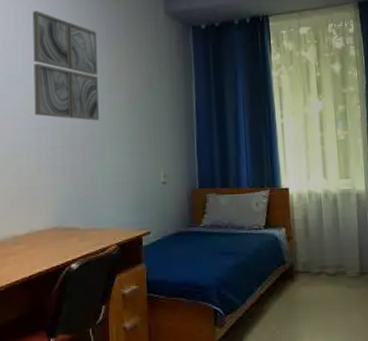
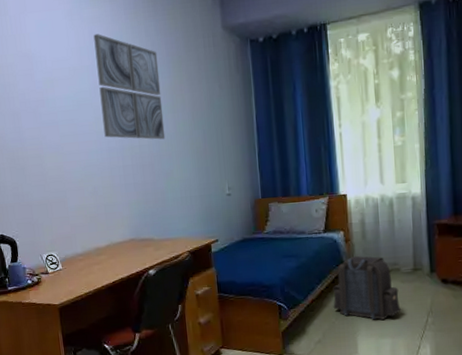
backpack: none [274,255,348,330] -> present [333,255,401,320]

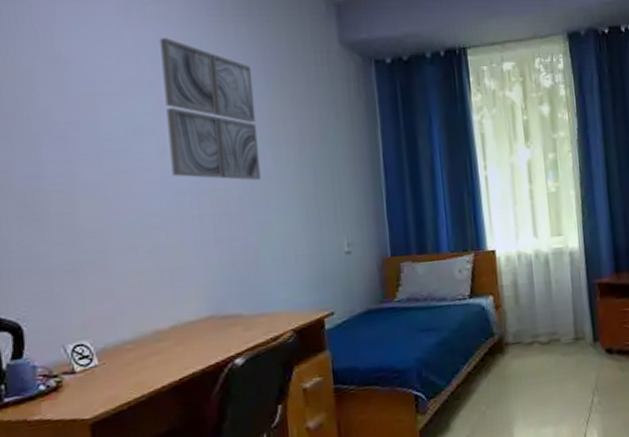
backpack: present [333,255,401,320] -> none [482,325,563,405]

